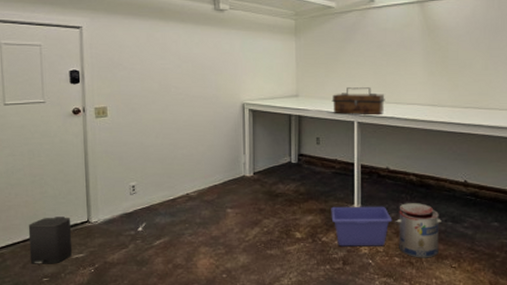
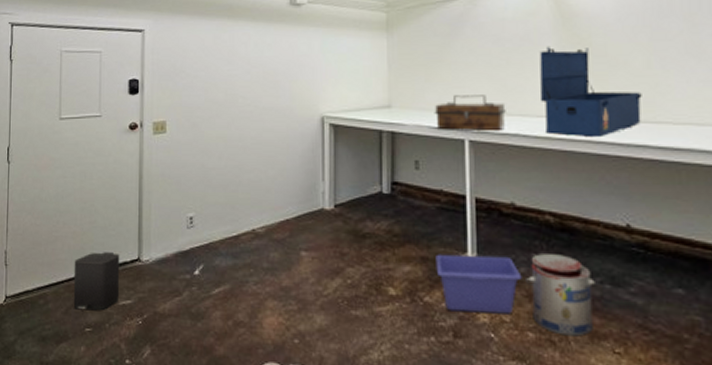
tool box: none [409,51,480,120] -> present [539,46,642,138]

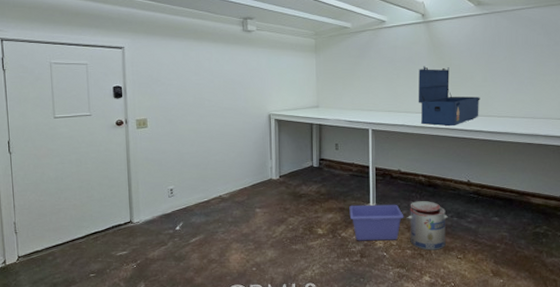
pedal bin: present [73,252,120,311] -> none [76,218,117,262]
toolbox: present [434,95,506,132] -> none [348,98,396,123]

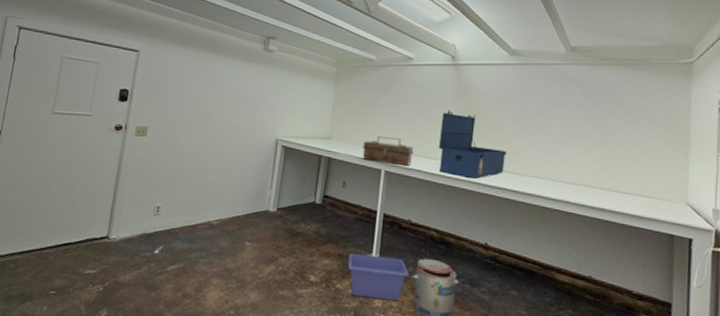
toolbox: none [348,98,396,123] -> present [362,136,414,167]

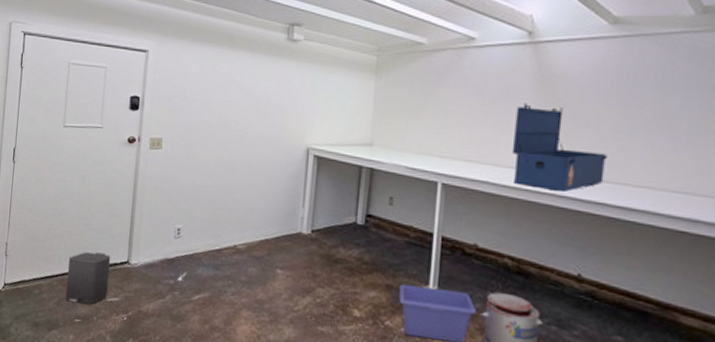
pedal bin: none [42,228,91,278] -> present [65,252,111,305]
toolbox: present [362,136,414,167] -> none [412,140,480,178]

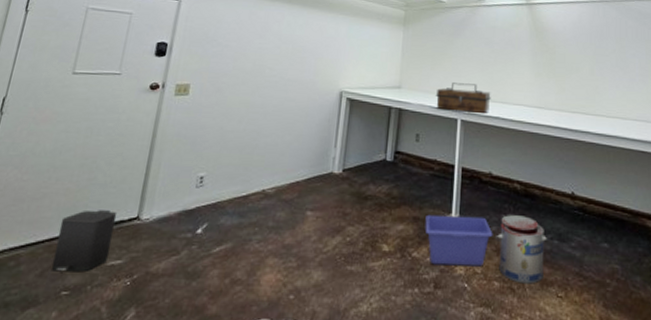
toolbox: none [412,140,480,178] -> present [435,82,491,114]
tool box: present [511,102,607,193] -> none [516,51,587,124]

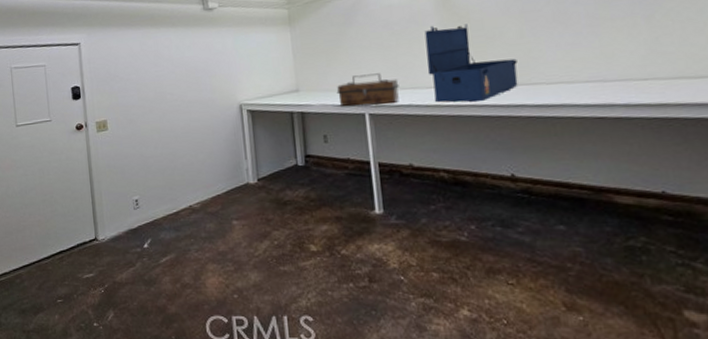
pedal bin: present [51,210,118,273] -> none [41,235,83,285]
storage bin: present [425,214,493,267] -> none [348,210,424,261]
paint can: present [496,215,547,284] -> none [427,205,488,273]
tool box: none [516,51,587,124] -> present [424,24,518,103]

